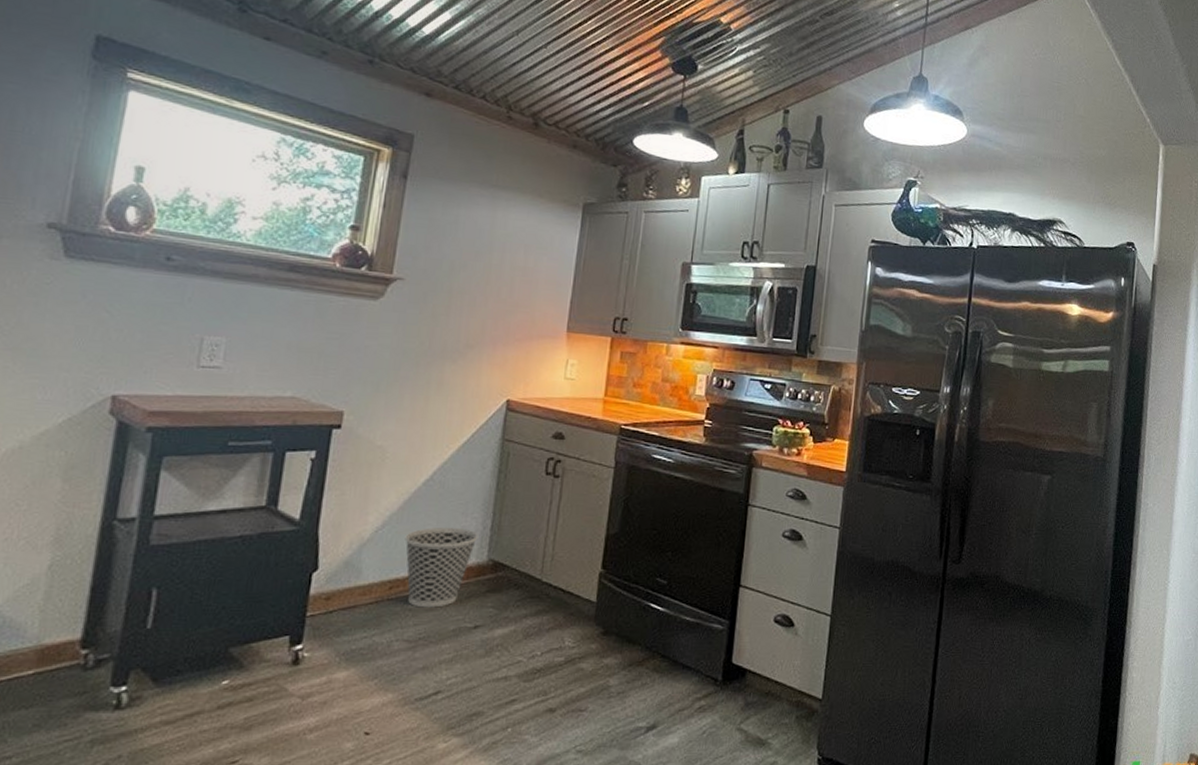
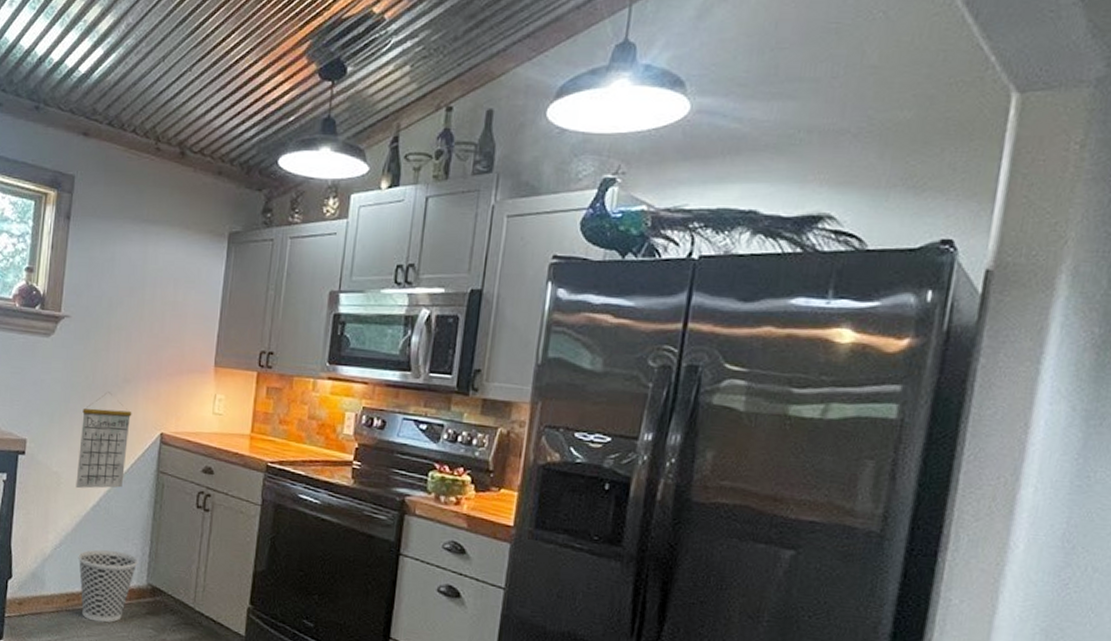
calendar: none [404,358,475,463] -> present [75,392,132,489]

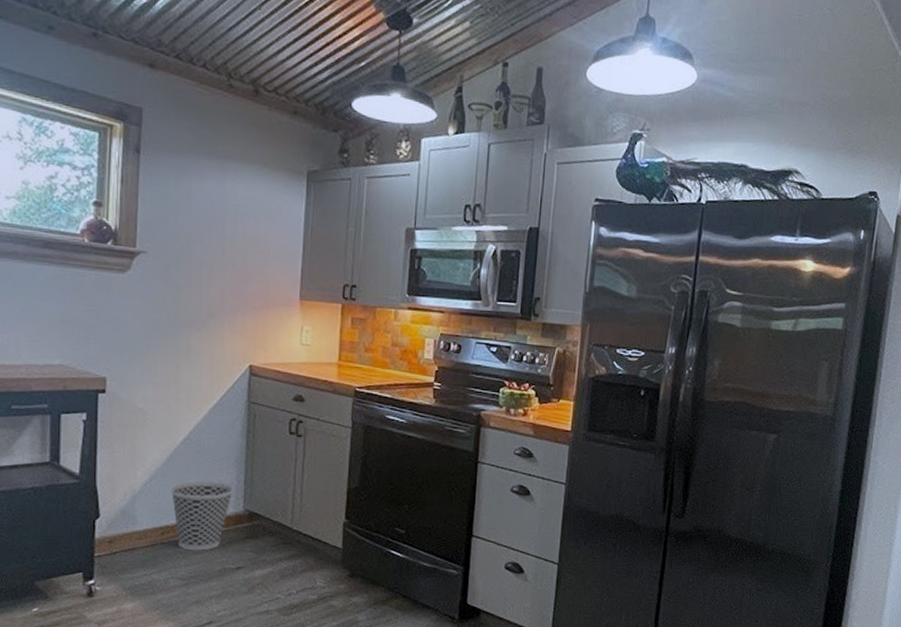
calendar: present [75,392,132,489] -> none [163,327,219,424]

